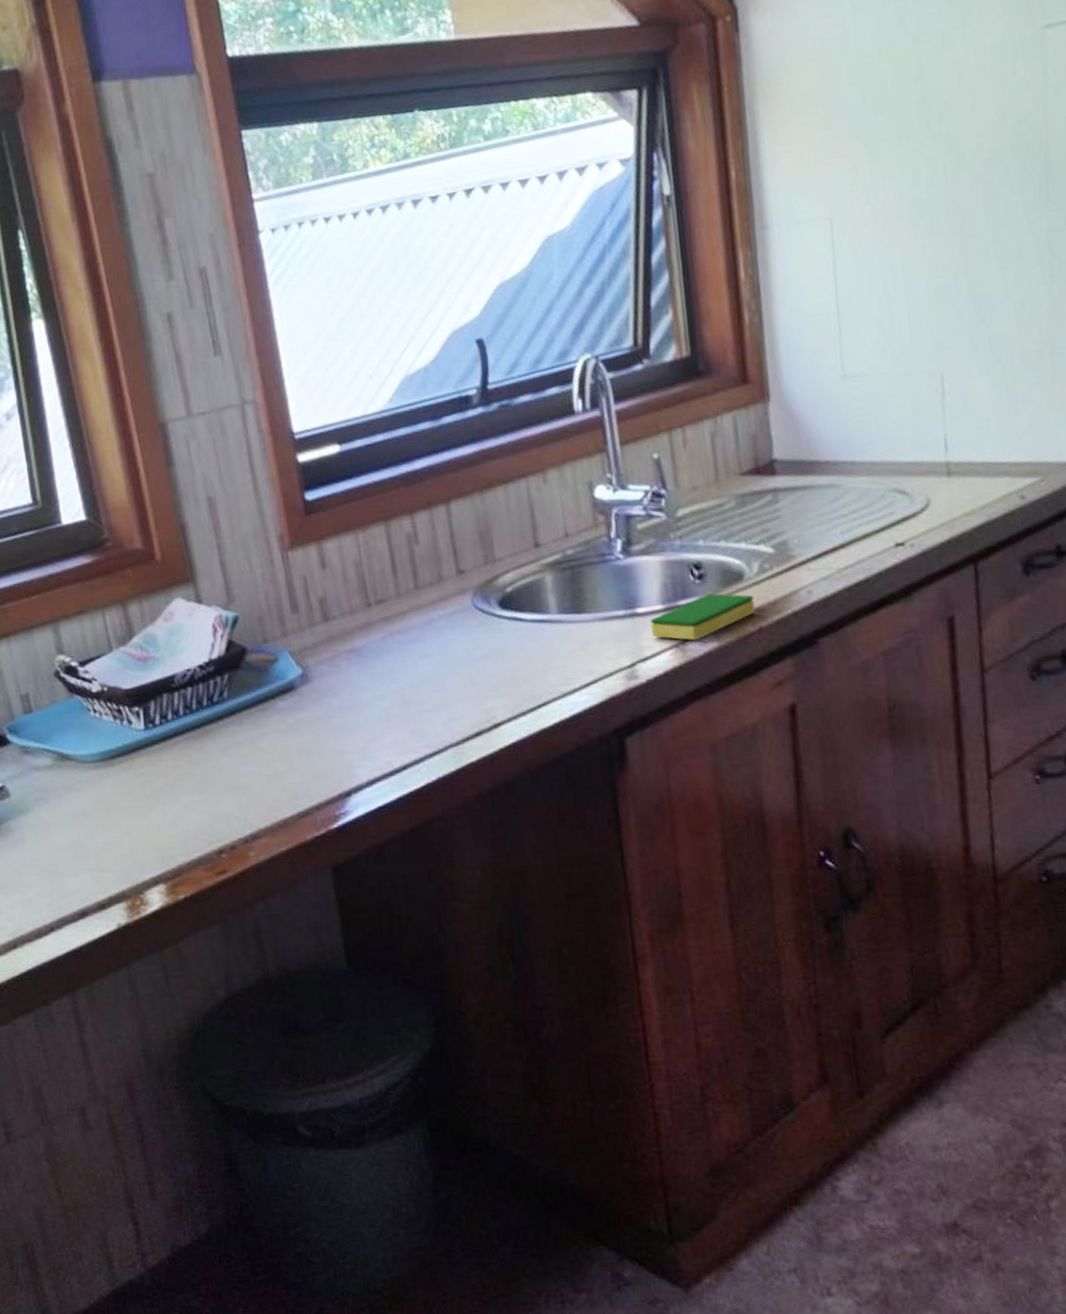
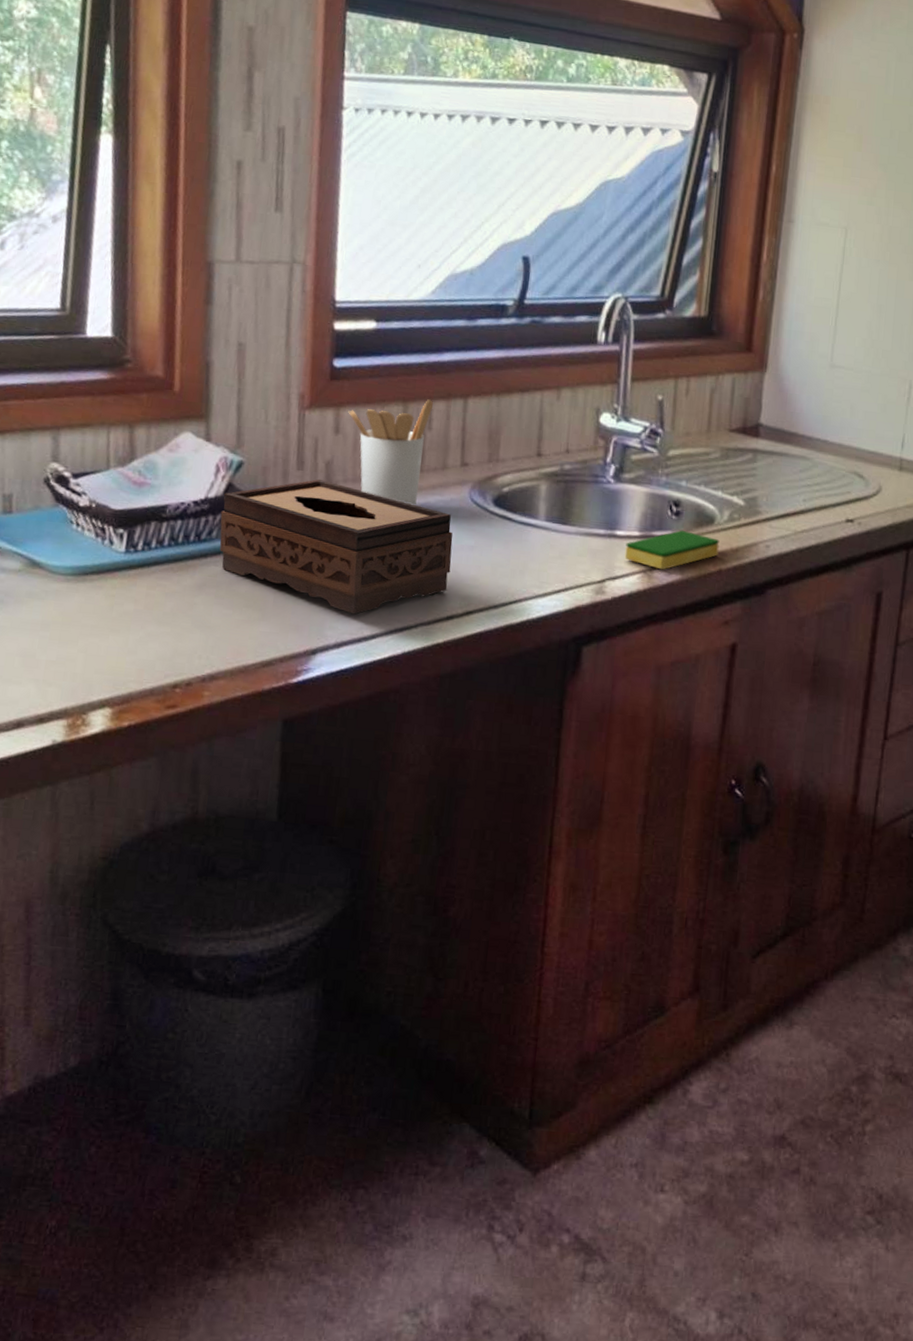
tissue box: none [227,618,470,749] -> present [219,479,453,615]
utensil holder: none [330,512,419,626] -> present [348,399,433,505]

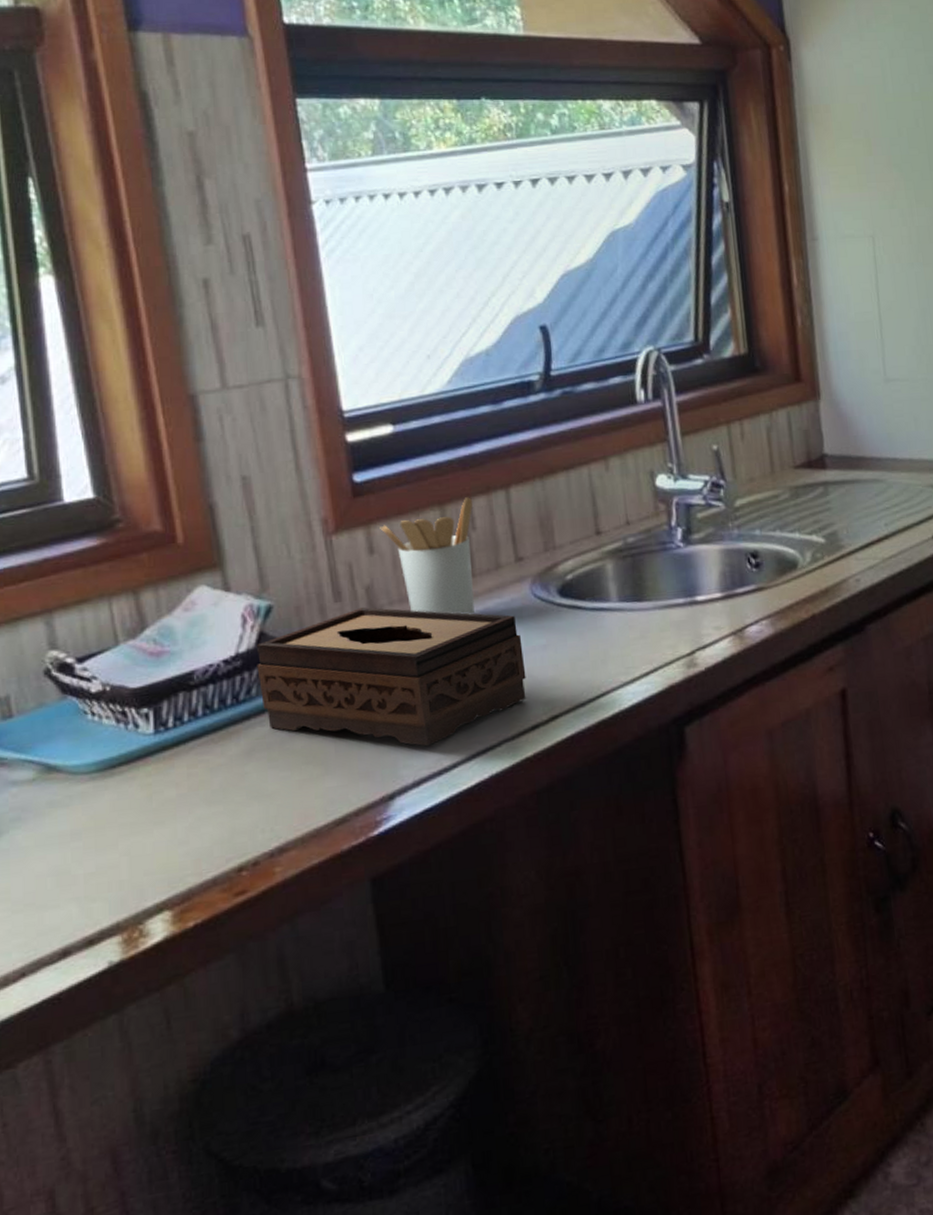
dish sponge: present [624,530,720,570] -> none [709,581,809,628]

